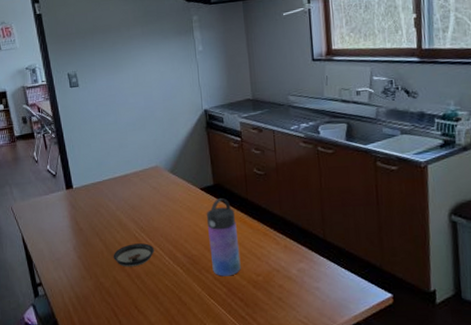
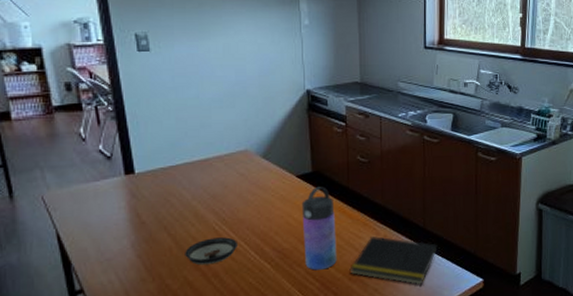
notepad: none [253,245,340,297] -> present [349,235,438,285]

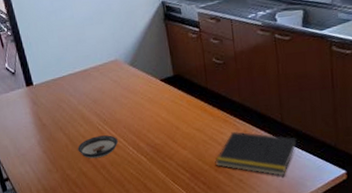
water bottle: present [301,187,337,270] -> none [167,88,203,163]

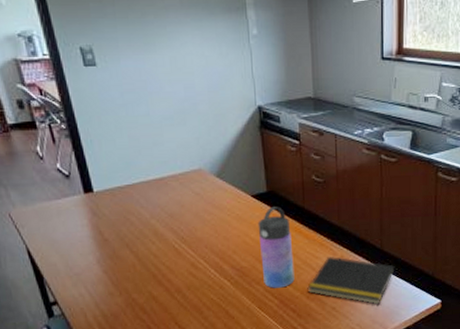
saucer: present [78,135,118,159] -> none [148,255,197,282]
water bottle: none [167,88,203,163] -> present [257,207,295,288]

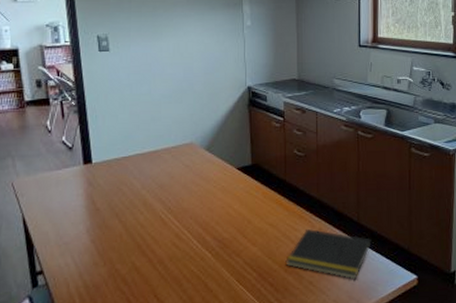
water bottle: present [257,207,295,288] -> none [241,179,274,261]

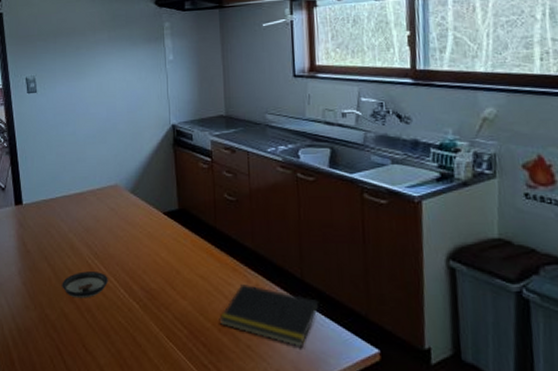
saucer: none [133,225,181,252] -> present [62,271,108,299]

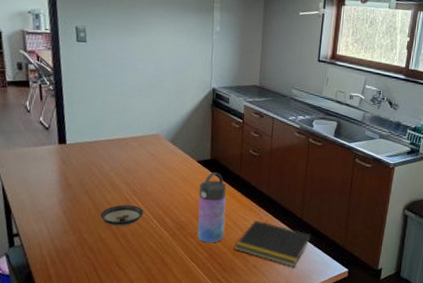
water bottle: none [168,225,205,316] -> present [197,172,226,243]

